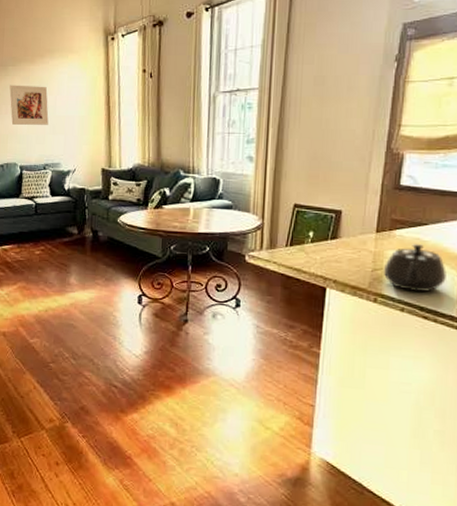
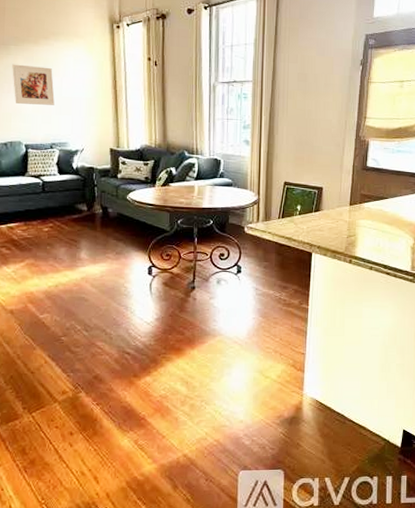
teapot: present [383,244,446,292] -> none [355,214,402,253]

